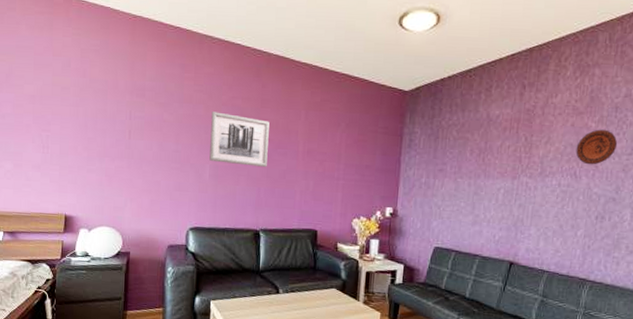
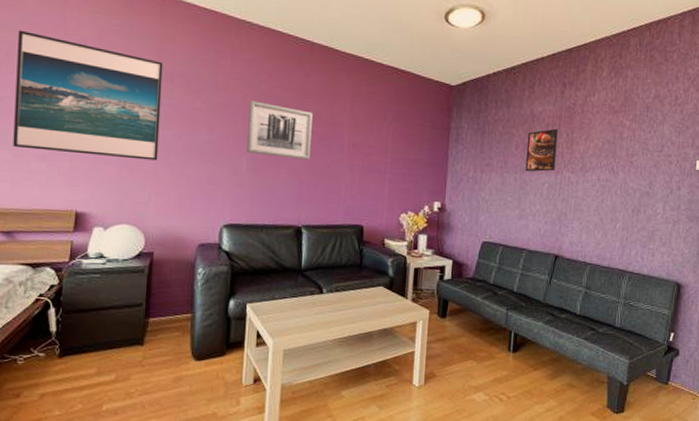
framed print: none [14,53,135,169] -> present [13,30,163,161]
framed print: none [480,132,516,177] -> present [525,128,558,172]
decorative plate: present [576,129,618,165] -> none [613,127,650,161]

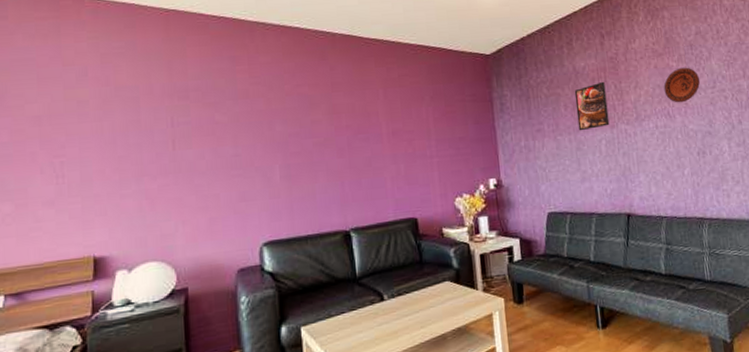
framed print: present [13,30,163,161] -> none [10,69,181,197]
wall art: present [247,101,313,160] -> none [274,103,348,161]
decorative plate: none [613,127,650,161] -> present [663,67,700,103]

